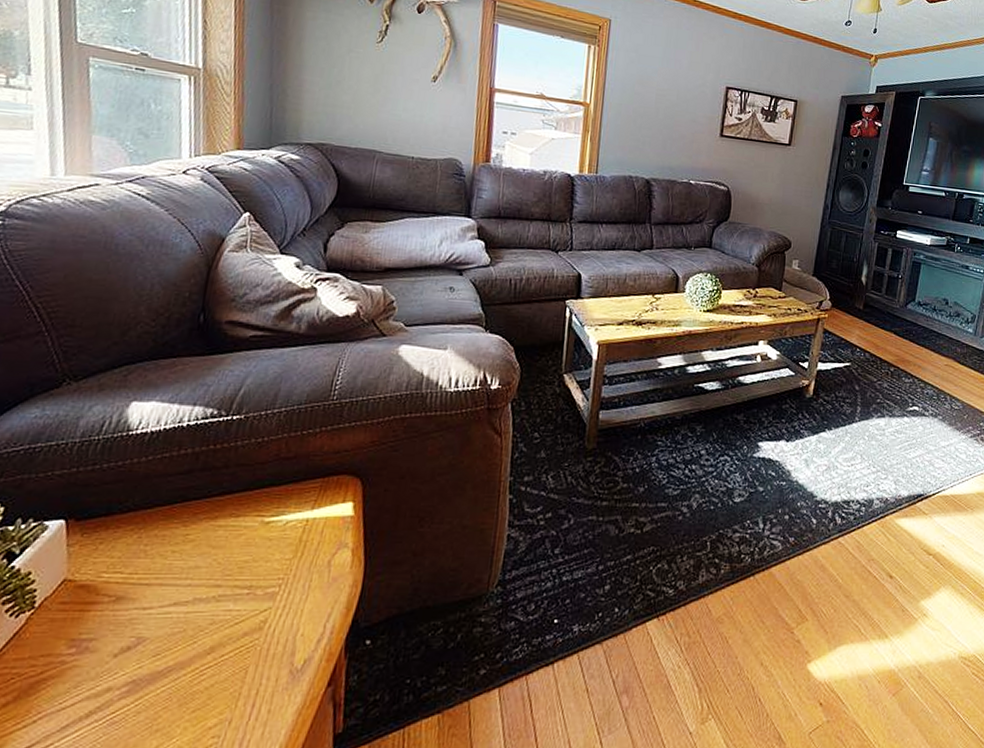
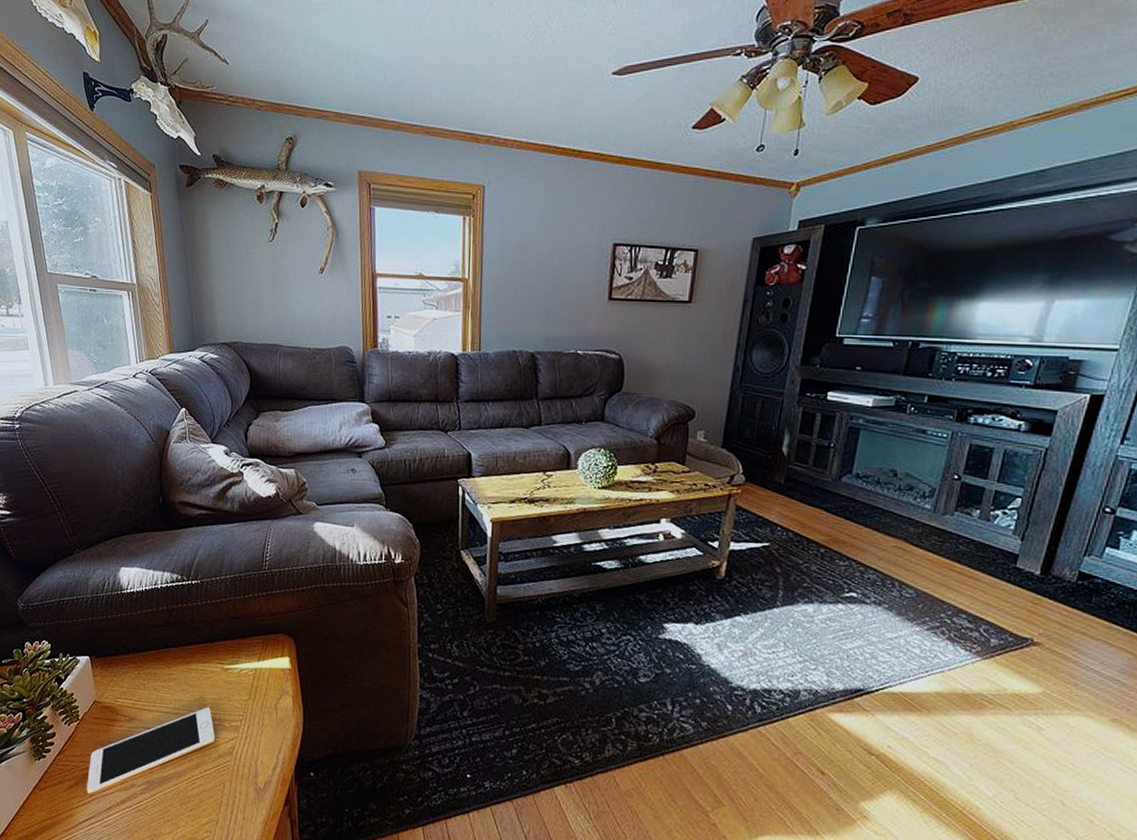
cell phone: none [31,572,242,711] -> present [86,706,216,794]

